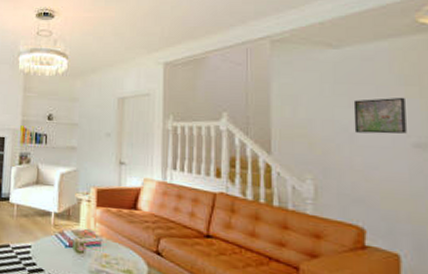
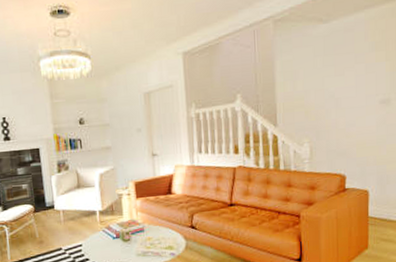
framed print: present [353,97,407,134] -> none [338,61,376,97]

